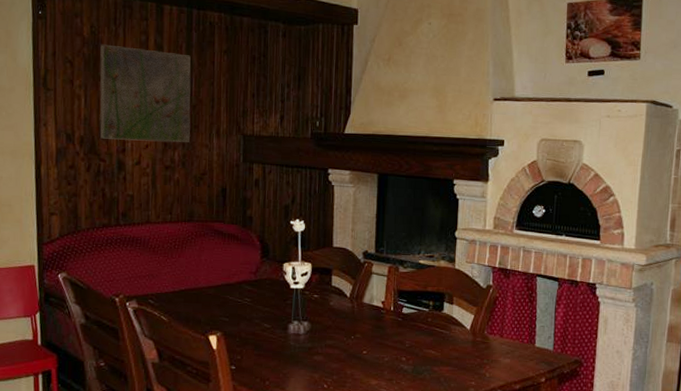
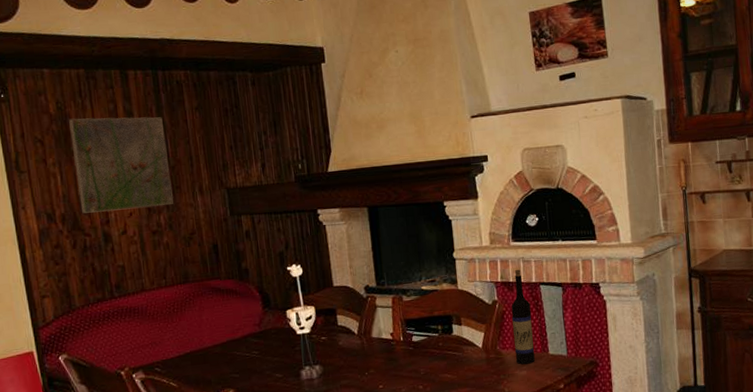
wine bottle: none [501,258,524,353] -> present [511,270,535,364]

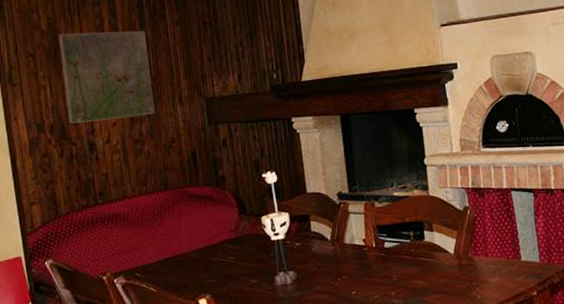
wine bottle: present [511,270,535,364] -> none [482,176,507,271]

